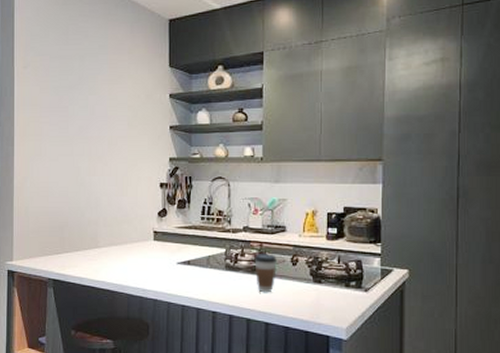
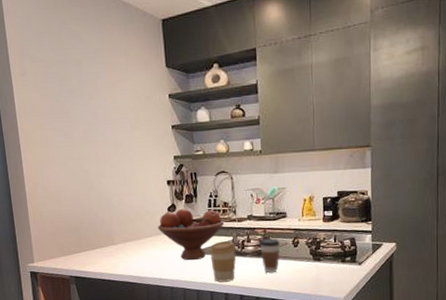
fruit bowl: none [145,214,218,272] -> present [157,208,225,261]
coffee cup: none [198,253,228,299] -> present [209,241,236,282]

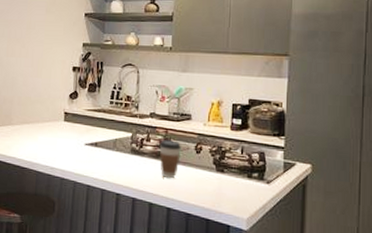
fruit bowl: present [157,208,225,261] -> none [56,96,125,153]
coffee cup: present [209,241,236,282] -> none [105,136,134,181]

